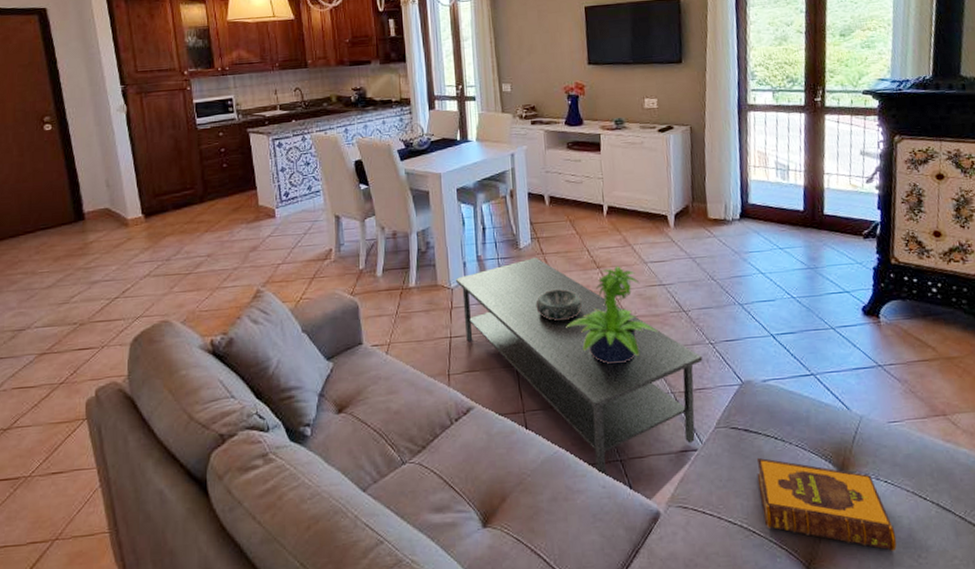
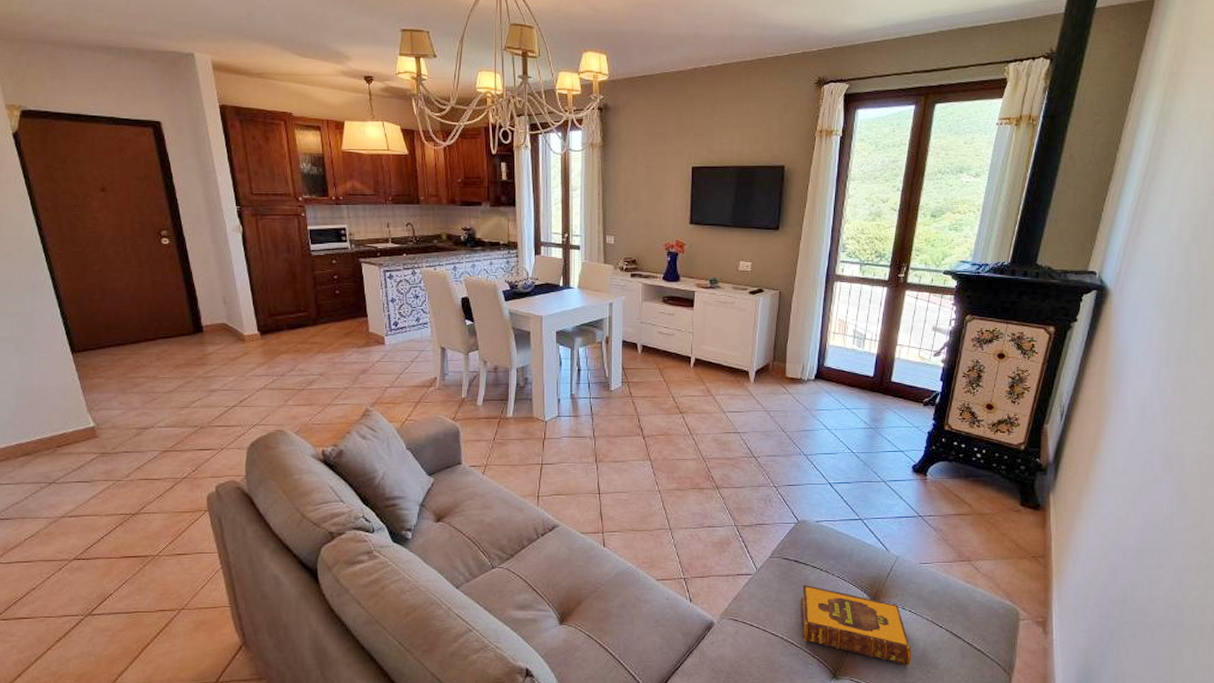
coffee table: present [455,256,703,475] -> none [549,399,766,589]
decorative bowl: present [535,289,583,321] -> none [621,429,664,456]
potted plant: present [566,265,659,365] -> none [647,412,729,498]

